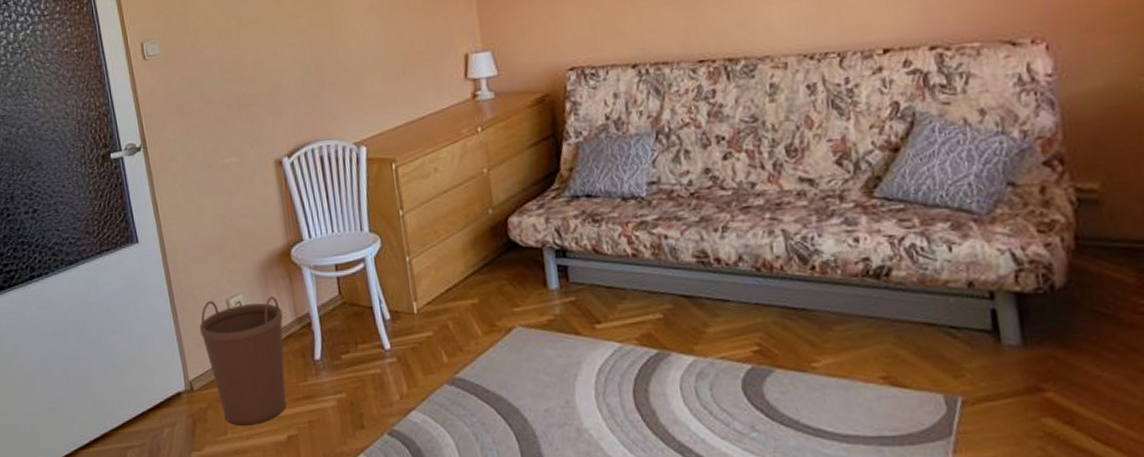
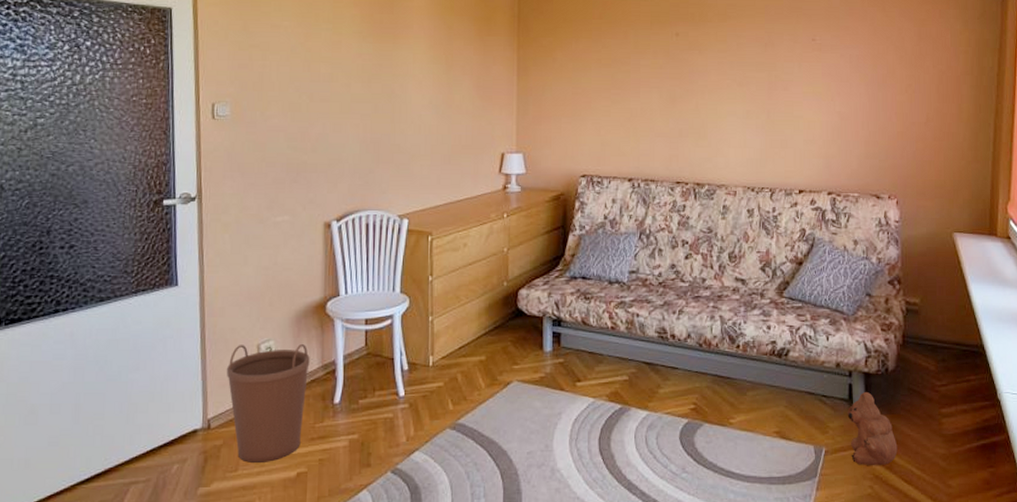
teddy bear: none [992,318,1082,419] -> present [847,391,898,465]

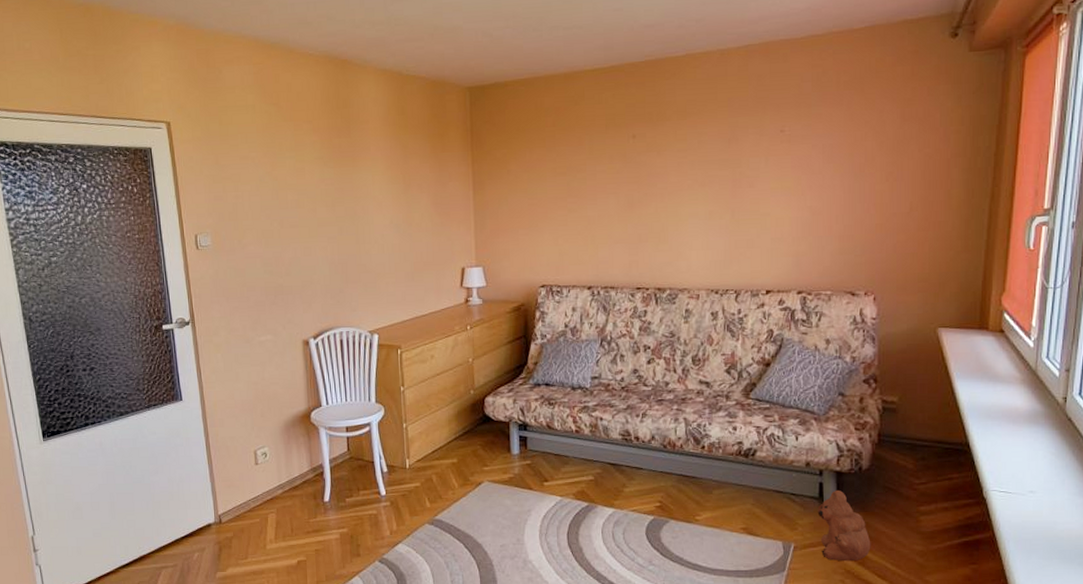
basket: present [226,343,310,463] -> none [230,449,301,552]

